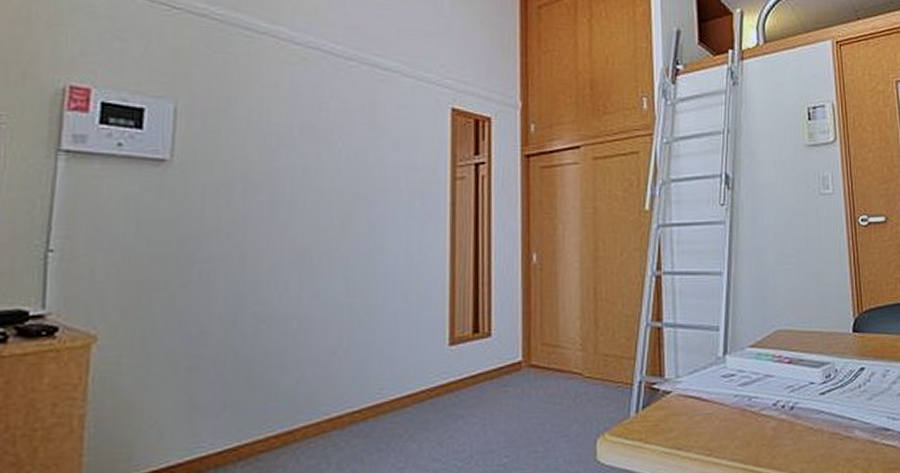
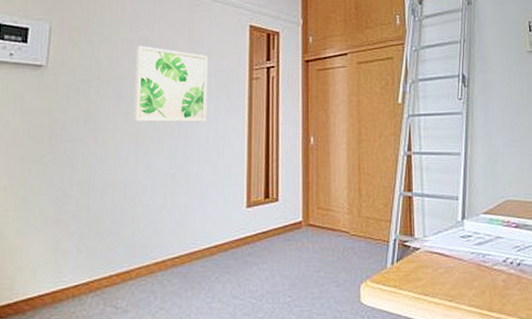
wall art: none [294,133,396,235] -> present [133,45,208,122]

